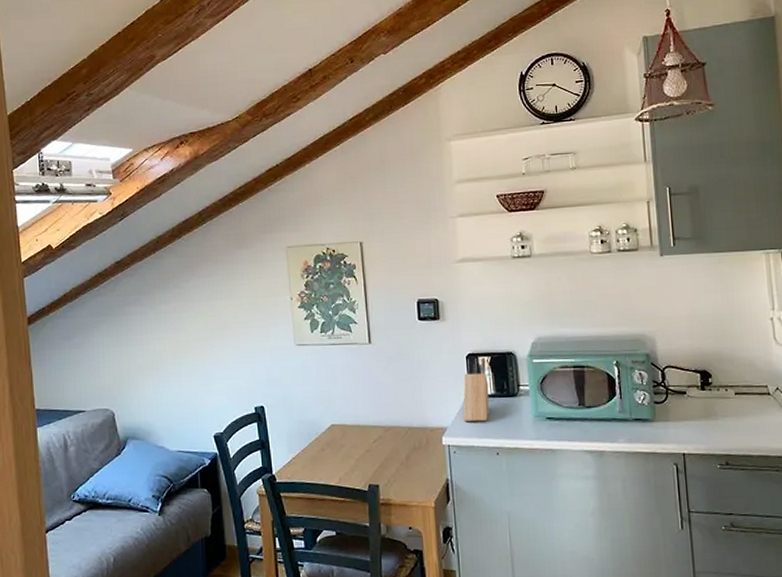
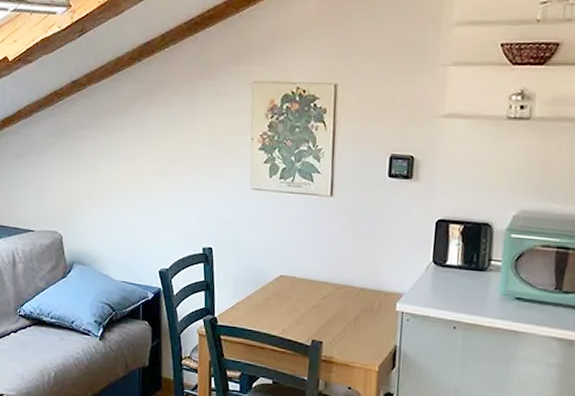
knife block: present [463,357,490,423] -> none [422,224,457,293]

